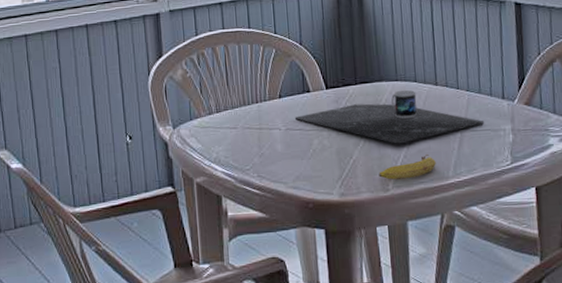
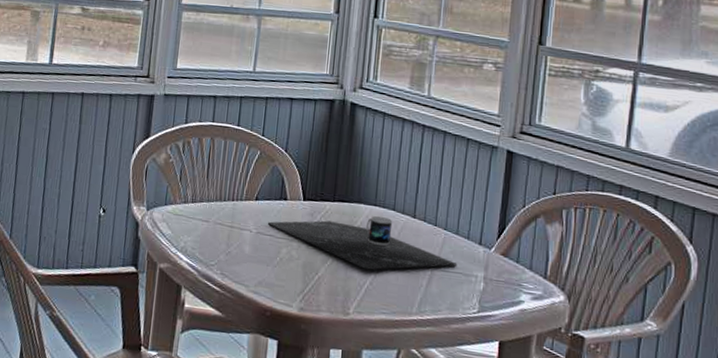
banana: present [378,153,436,180] -> none [341,285,401,307]

